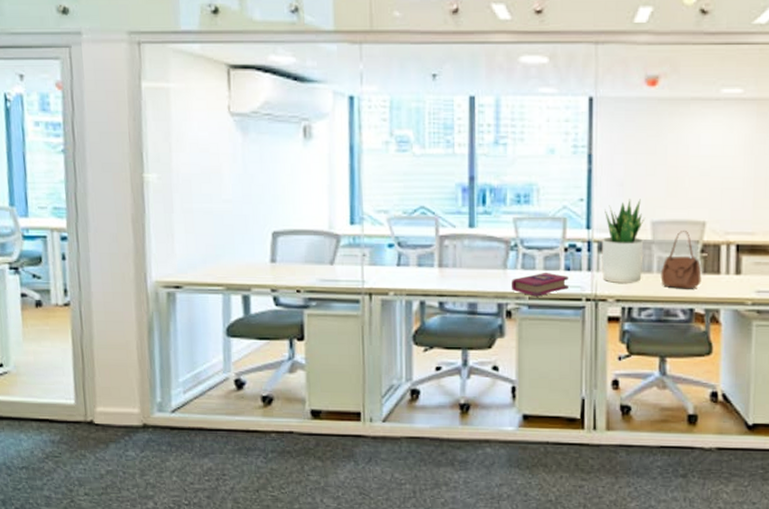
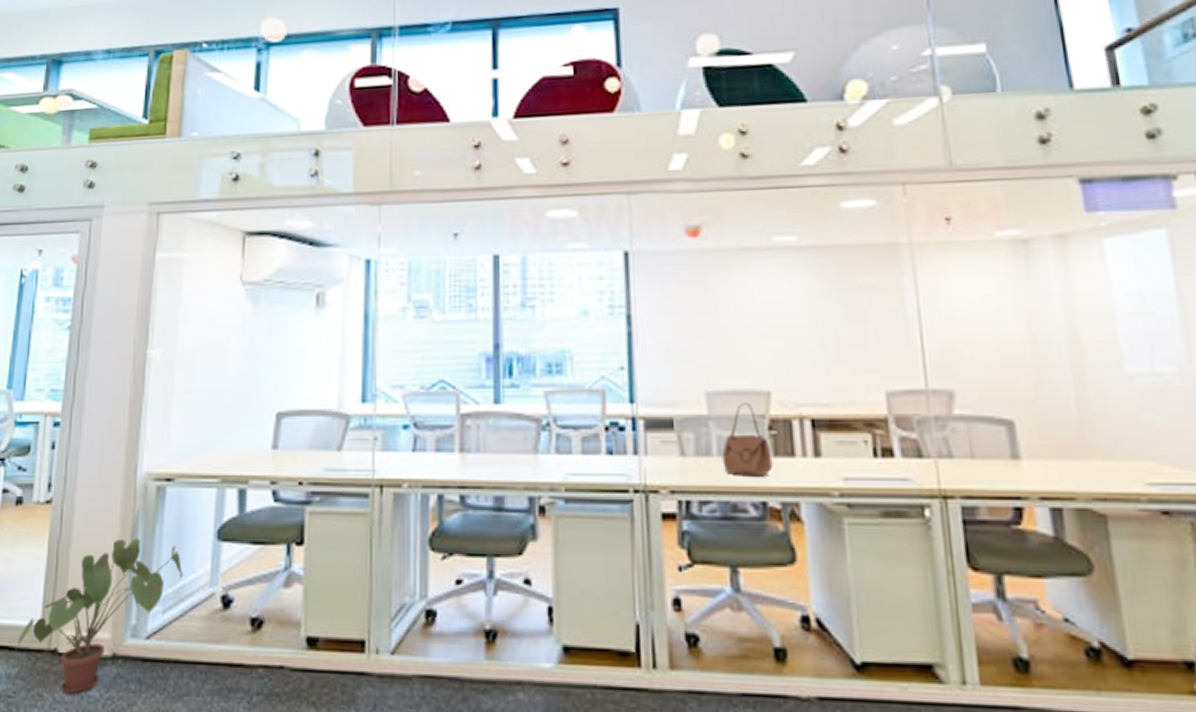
house plant: none [56,335,200,455] -> present [16,538,184,695]
book: present [512,272,569,297] -> none [544,456,612,488]
planter: present [601,199,646,283] -> none [648,365,700,470]

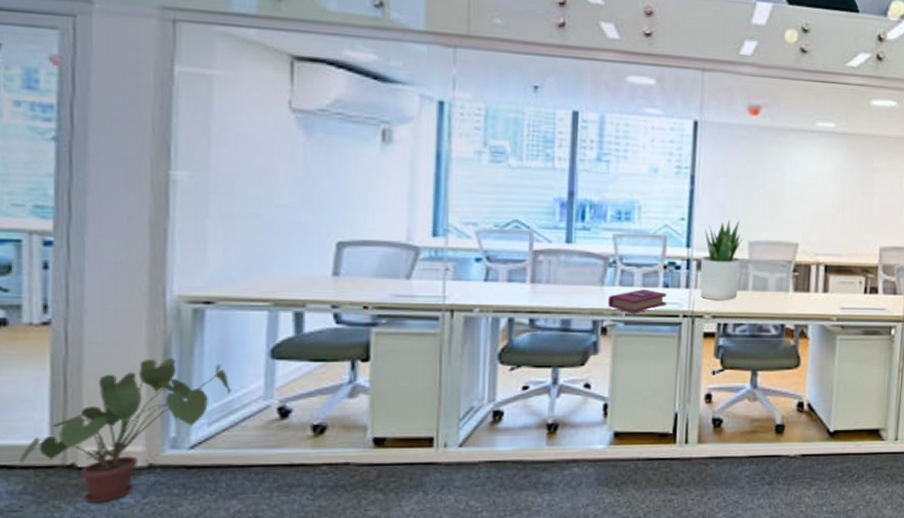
book: none [544,456,612,488] -> present [608,288,667,313]
planter: none [648,365,700,470] -> present [699,220,744,300]
handbag: present [722,403,773,477] -> none [755,251,793,306]

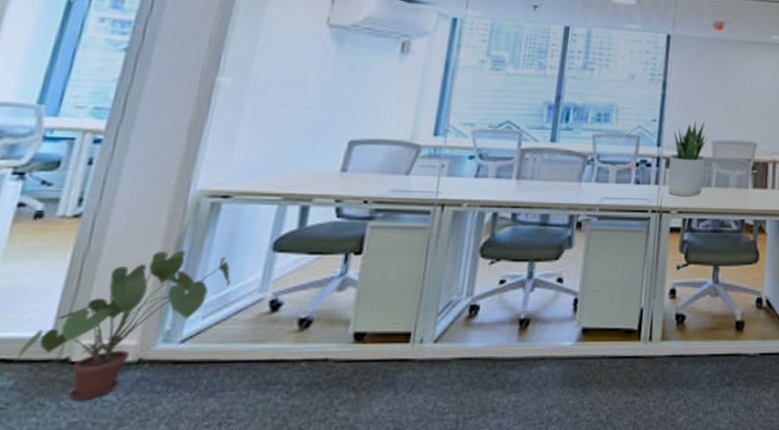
book: present [608,288,667,313] -> none [584,185,638,209]

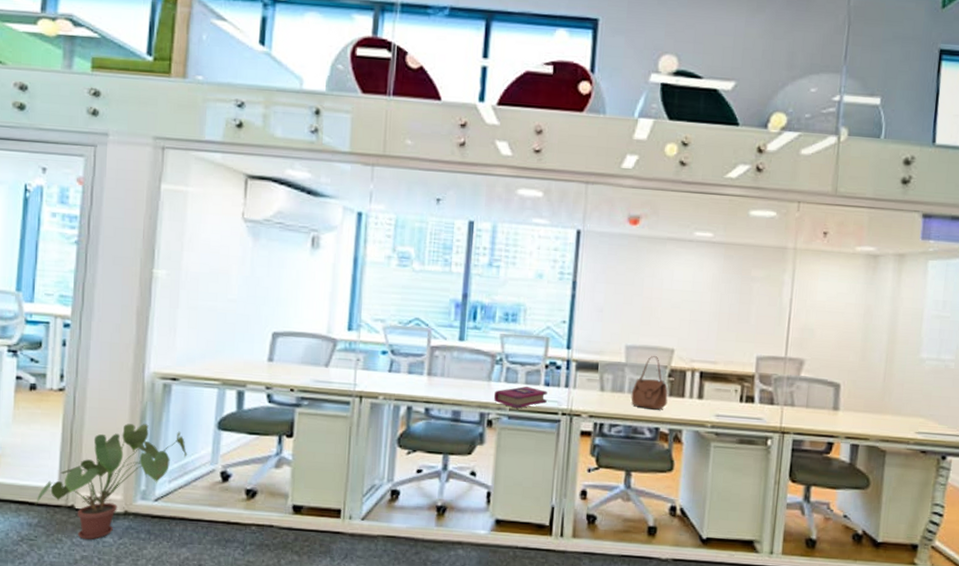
book: none [584,185,638,209] -> present [494,386,547,409]
planter: present [668,121,708,196] -> none [578,324,621,401]
handbag: none [718,150,752,202] -> present [631,356,668,410]

